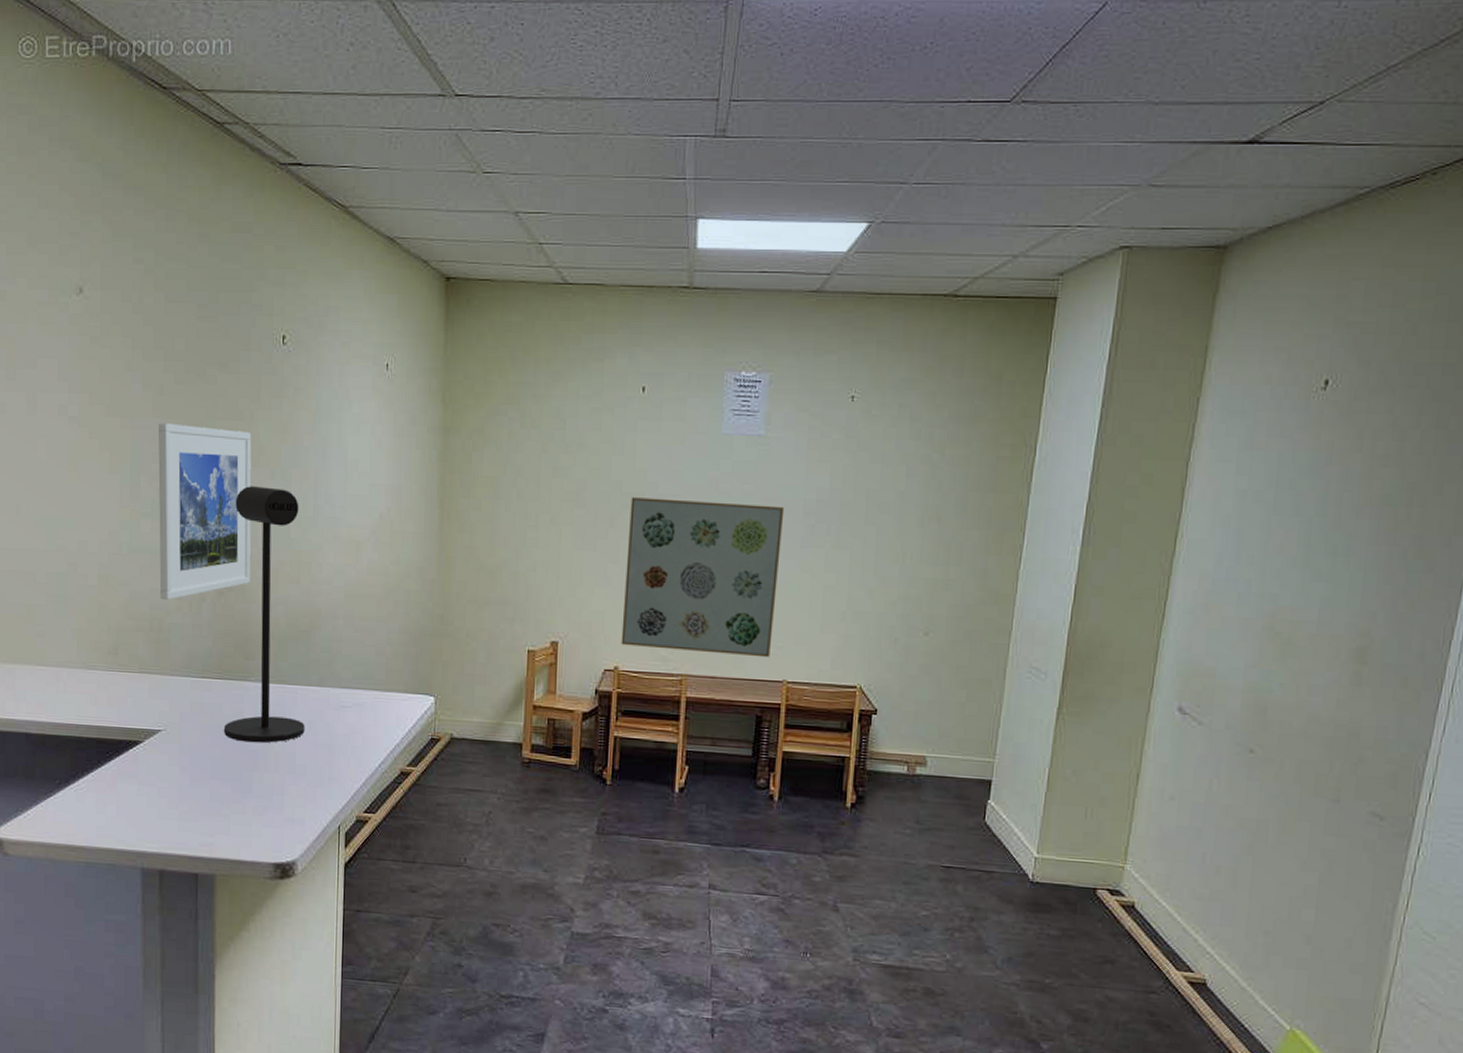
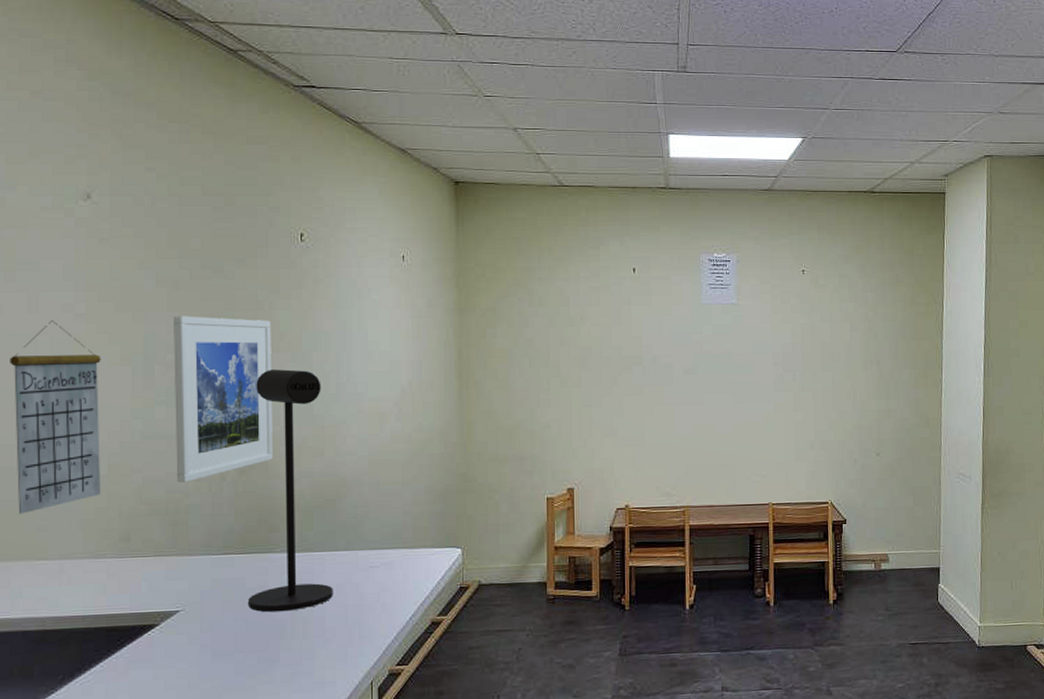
calendar: none [12,422,93,619] -> present [10,320,101,514]
wall art: present [621,497,785,658] -> none [629,359,758,486]

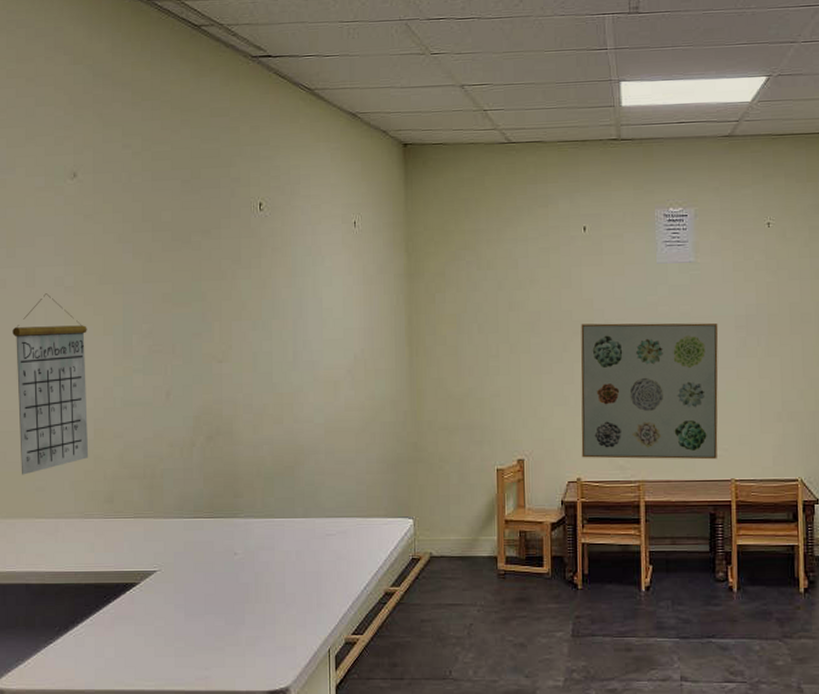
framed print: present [174,316,273,483] -> none [148,286,237,448]
desk lamp: present [248,369,333,613] -> none [217,337,293,576]
wall art: none [629,359,758,486] -> present [580,322,719,460]

